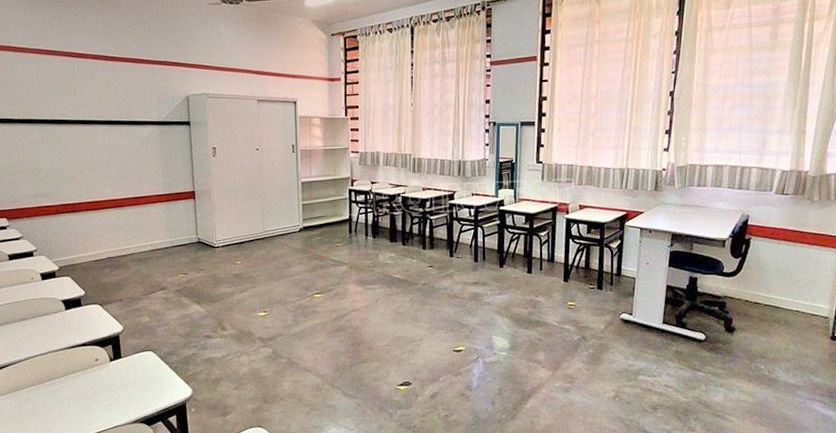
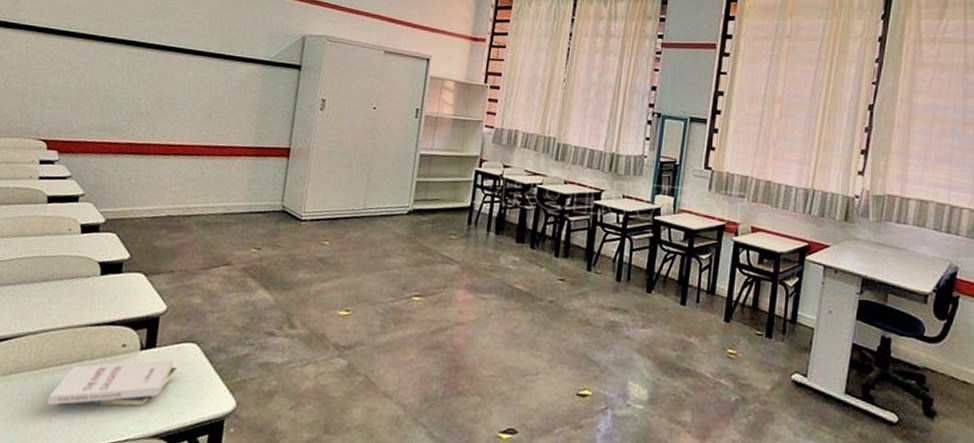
books: none [48,365,142,410] -> present [47,360,178,407]

